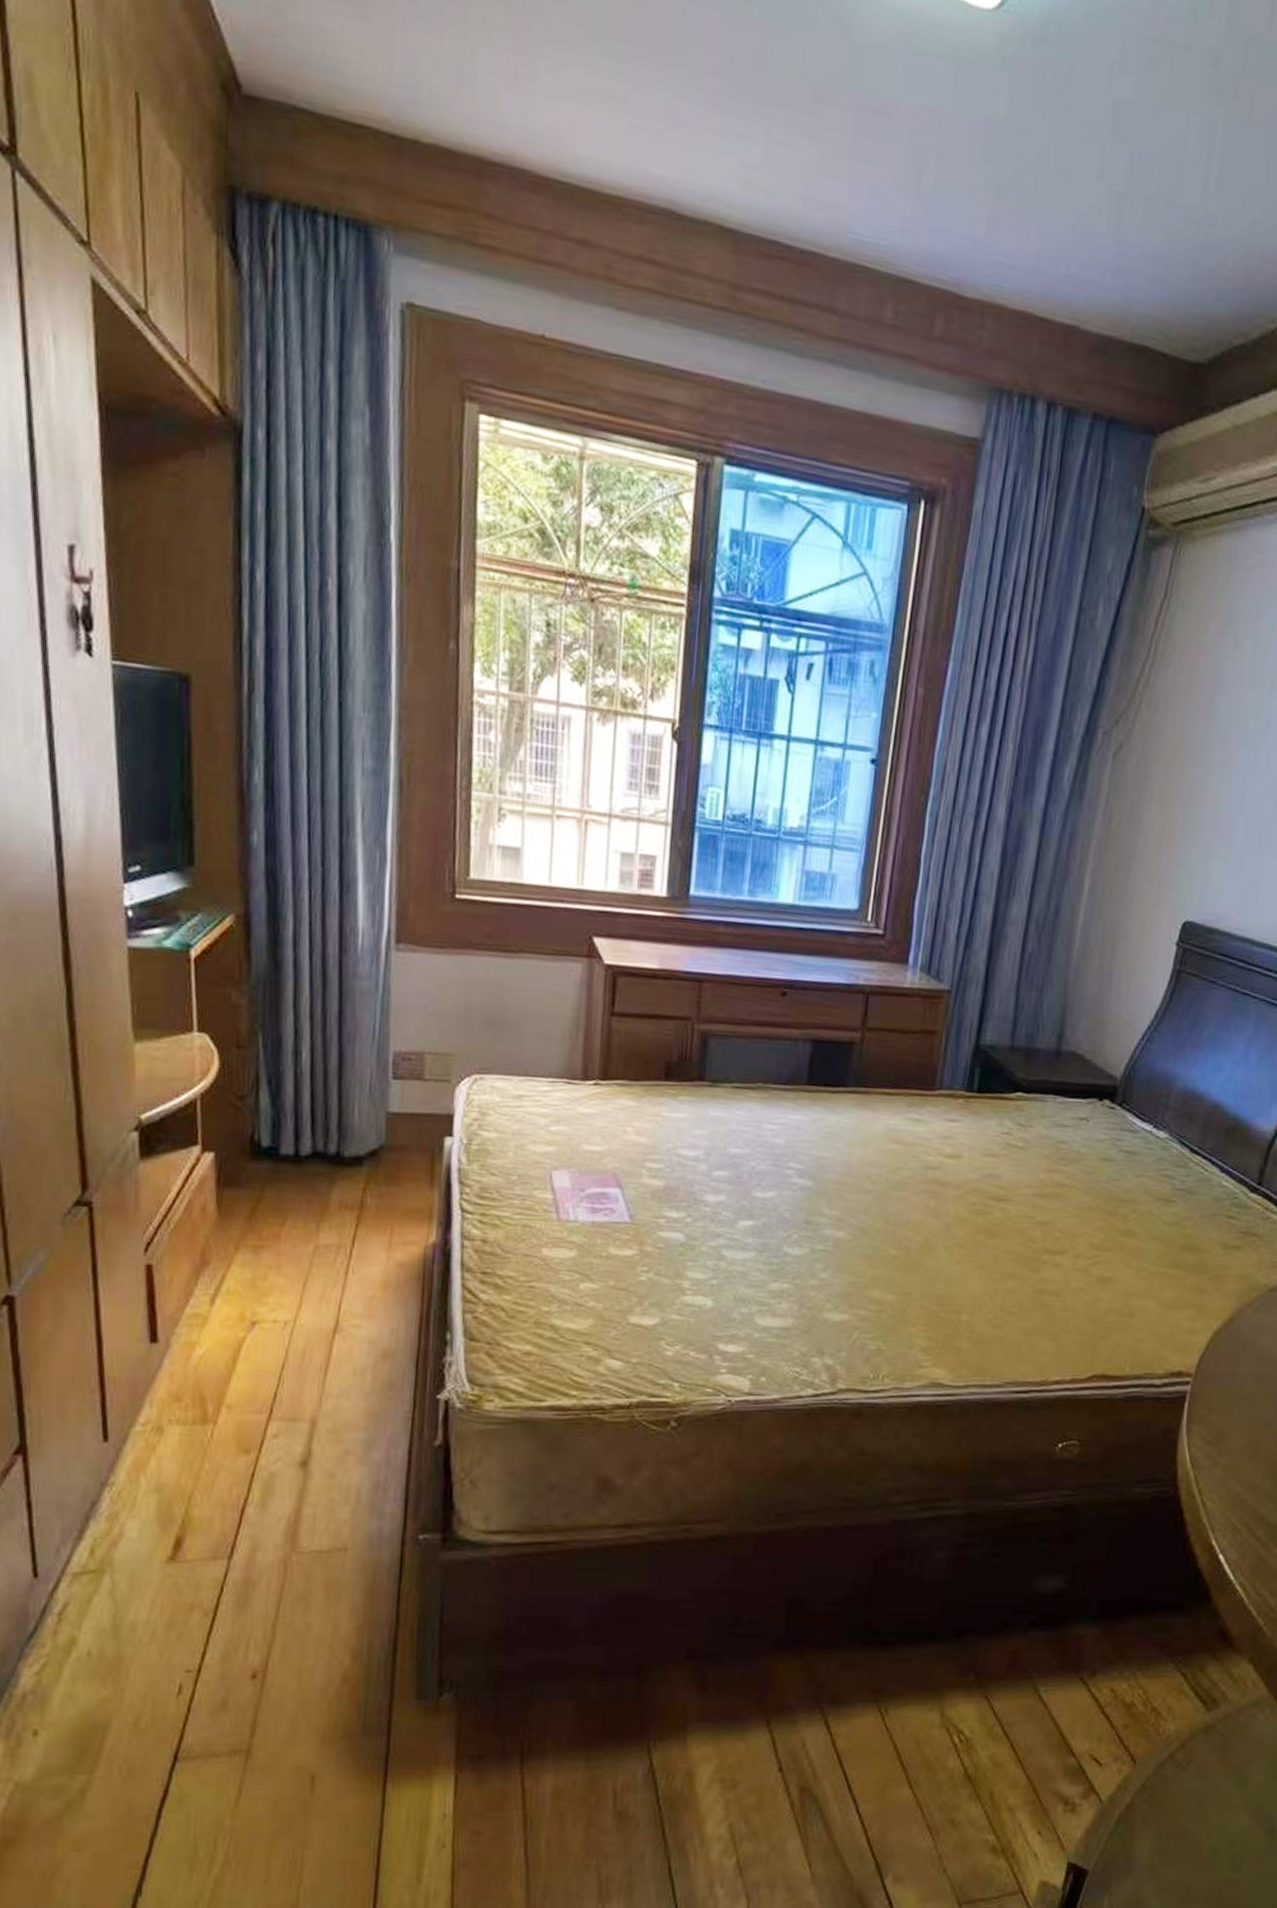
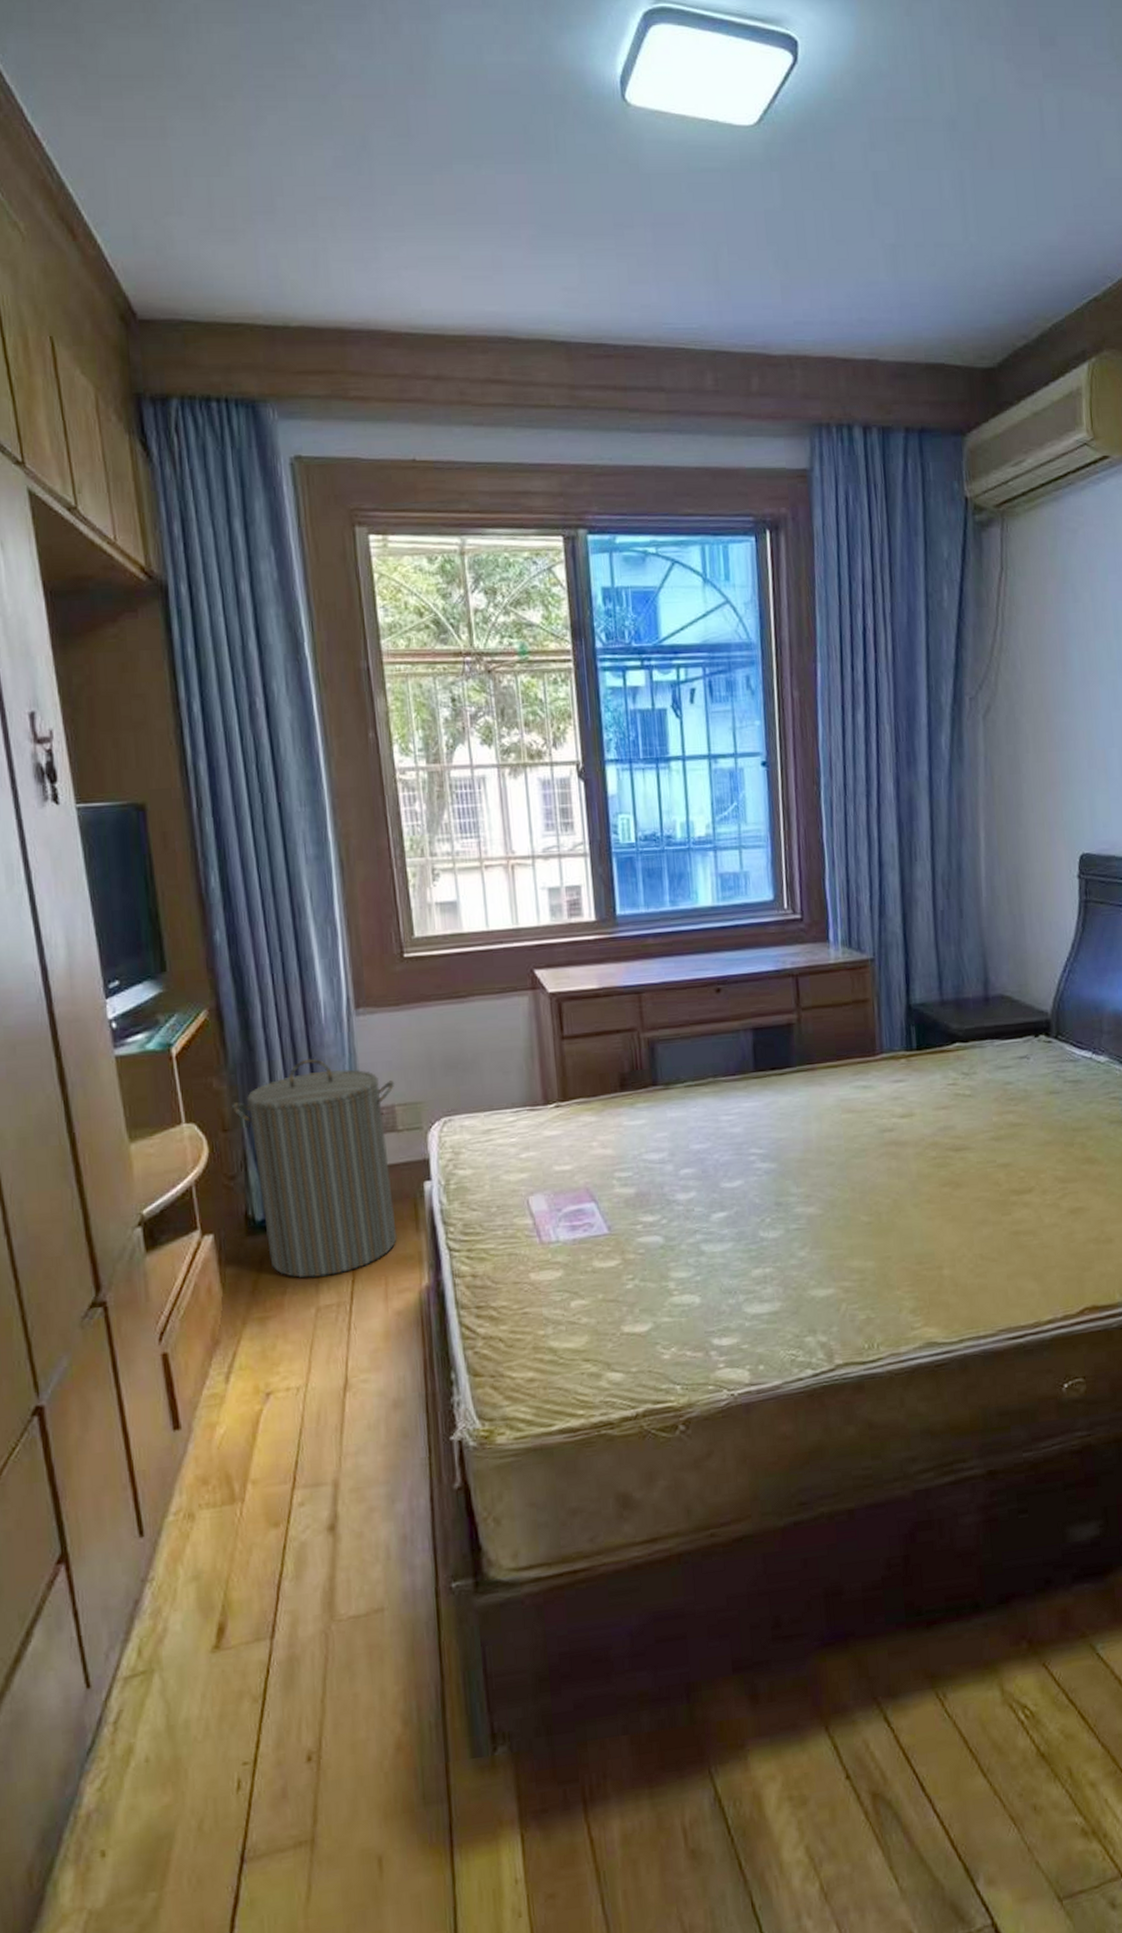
laundry hamper: none [250,986,428,1216] -> present [232,1058,397,1278]

